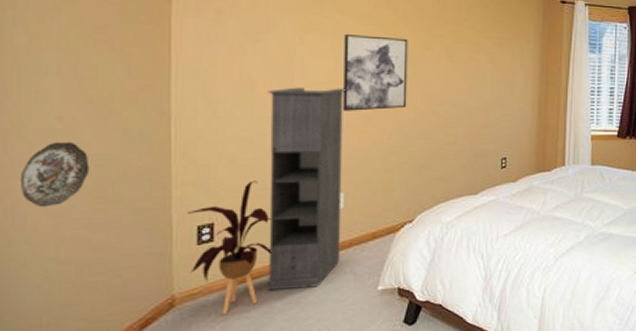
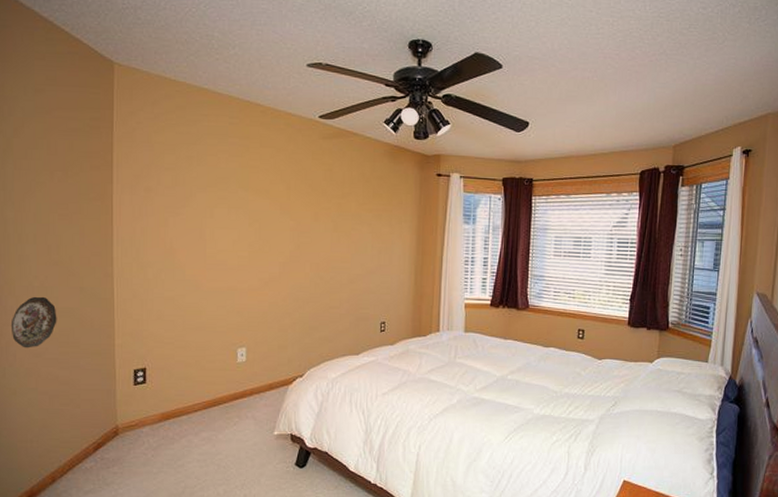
house plant: present [187,180,272,316] -> none [126,334,190,446]
storage cabinet: present [268,87,345,290] -> none [185,254,247,428]
wall art: present [343,34,408,111] -> none [245,208,299,276]

